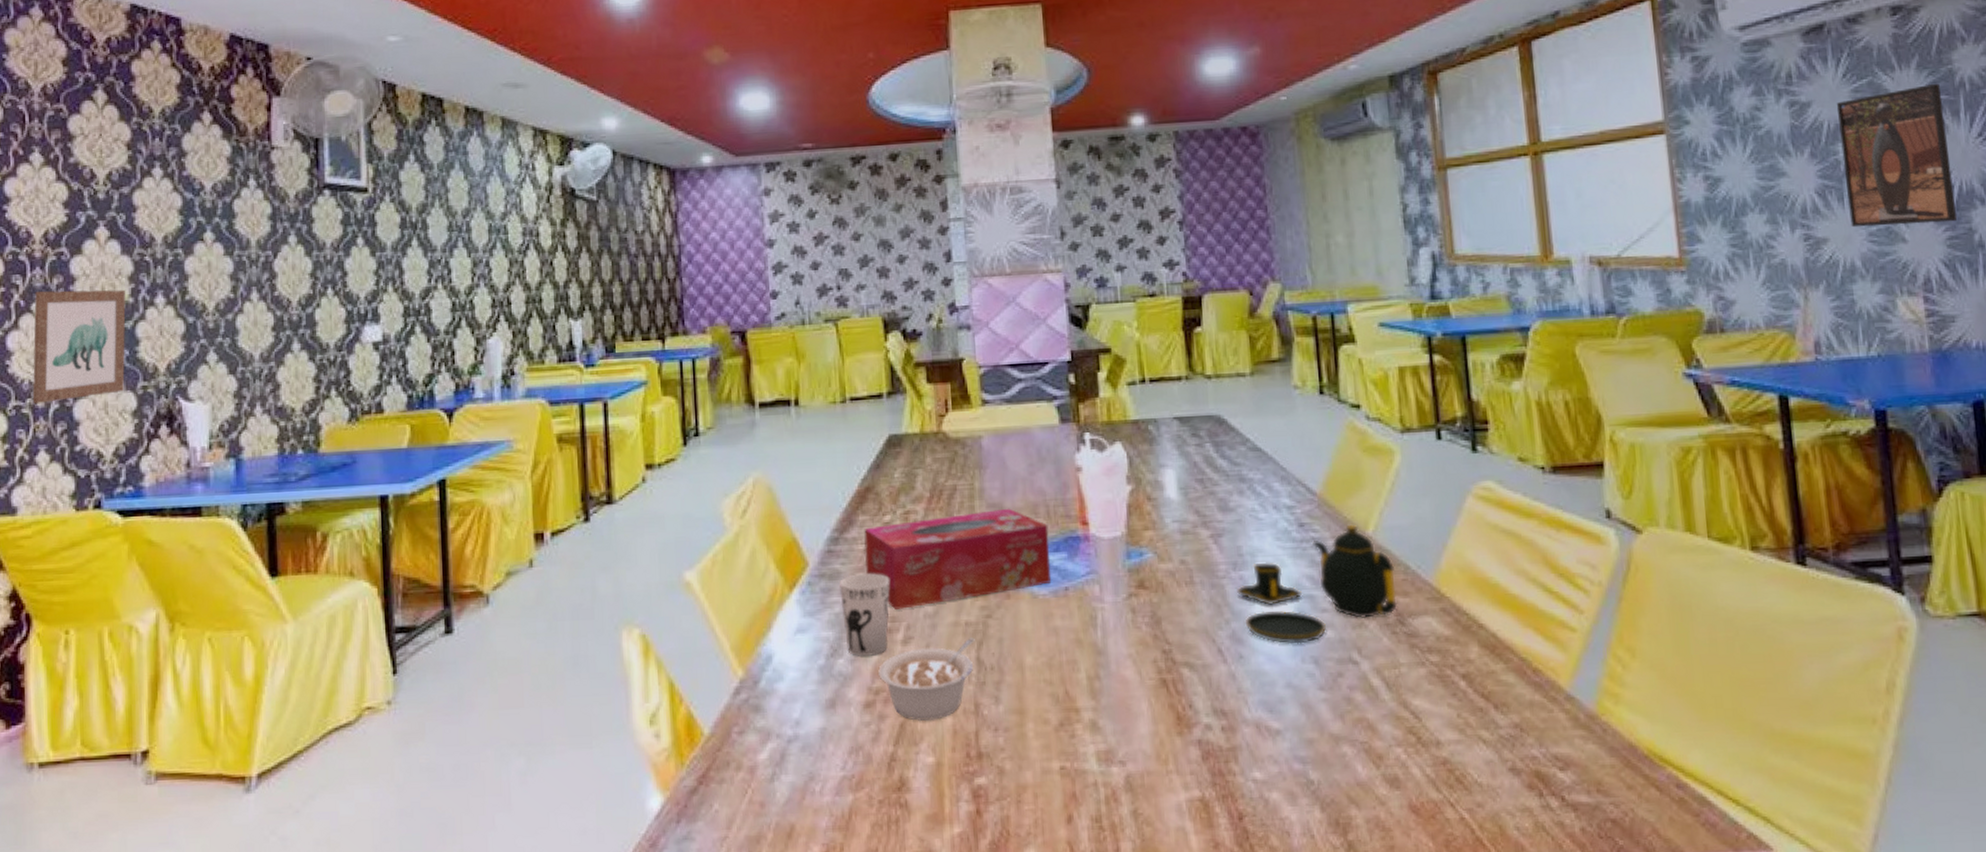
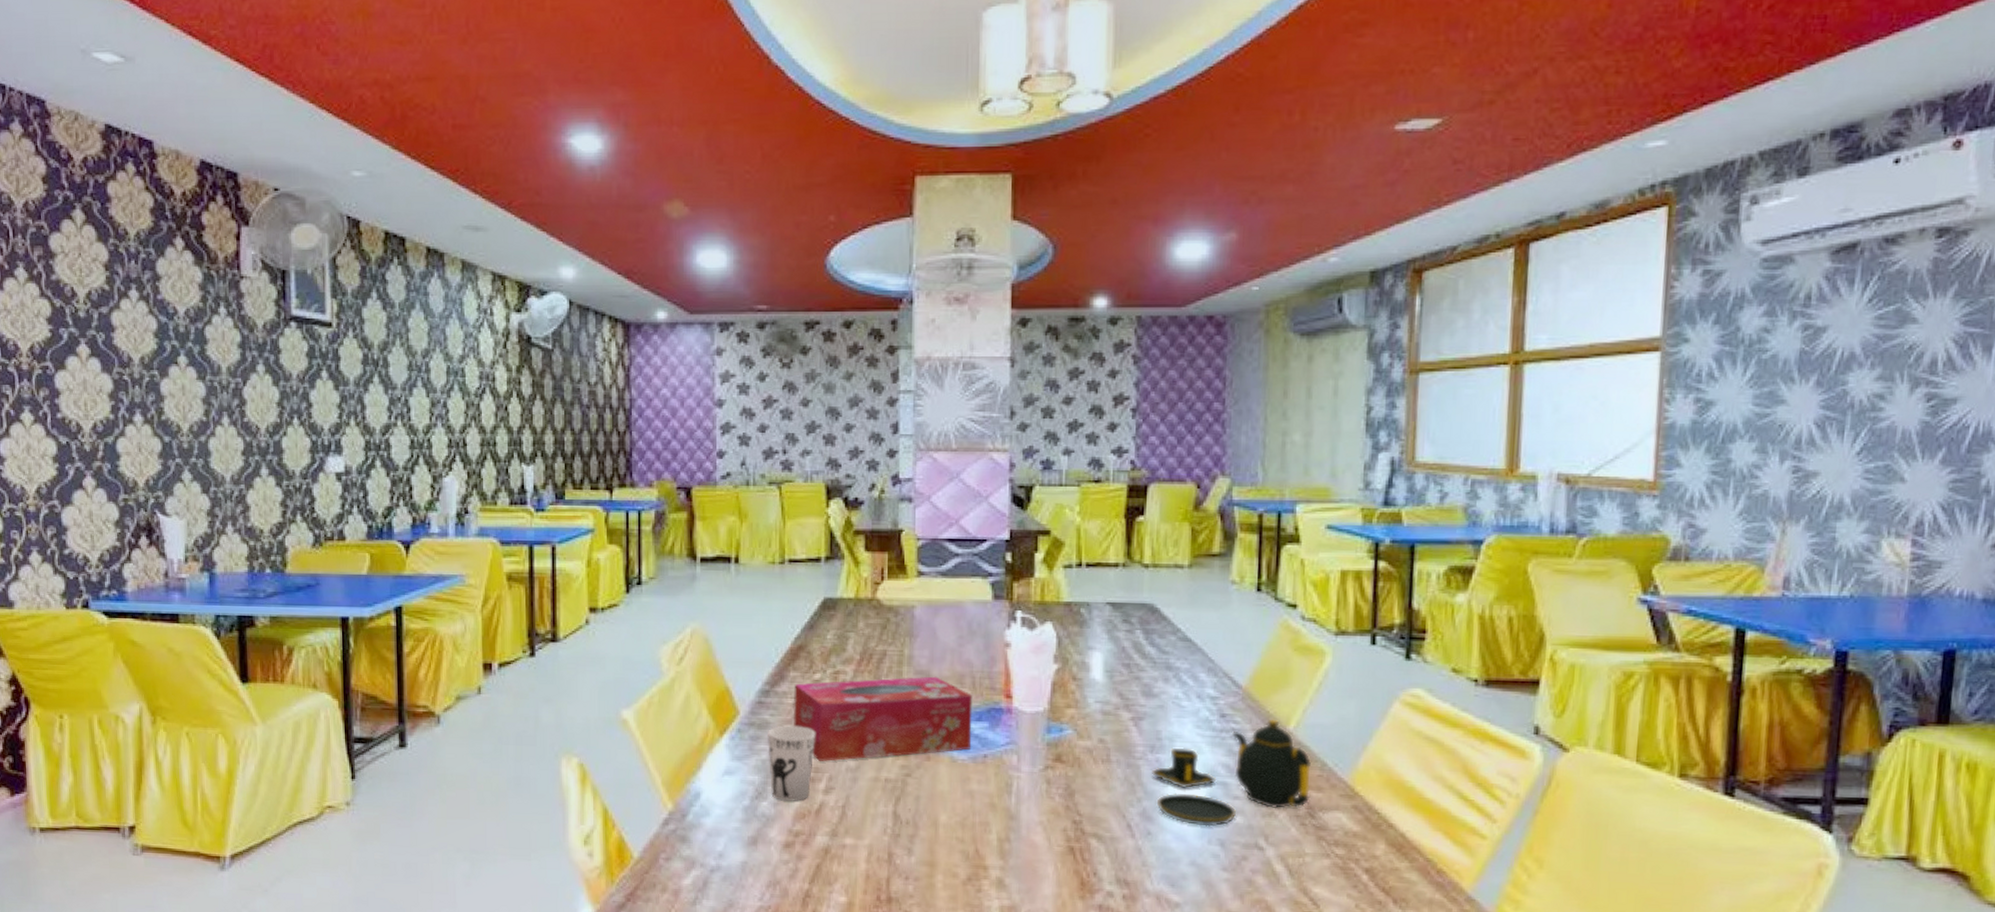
wall art: present [32,289,126,403] -> none [23,402,107,507]
legume: present [878,638,975,721] -> none [799,793,893,864]
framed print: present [1836,83,1958,228] -> none [1847,315,1976,464]

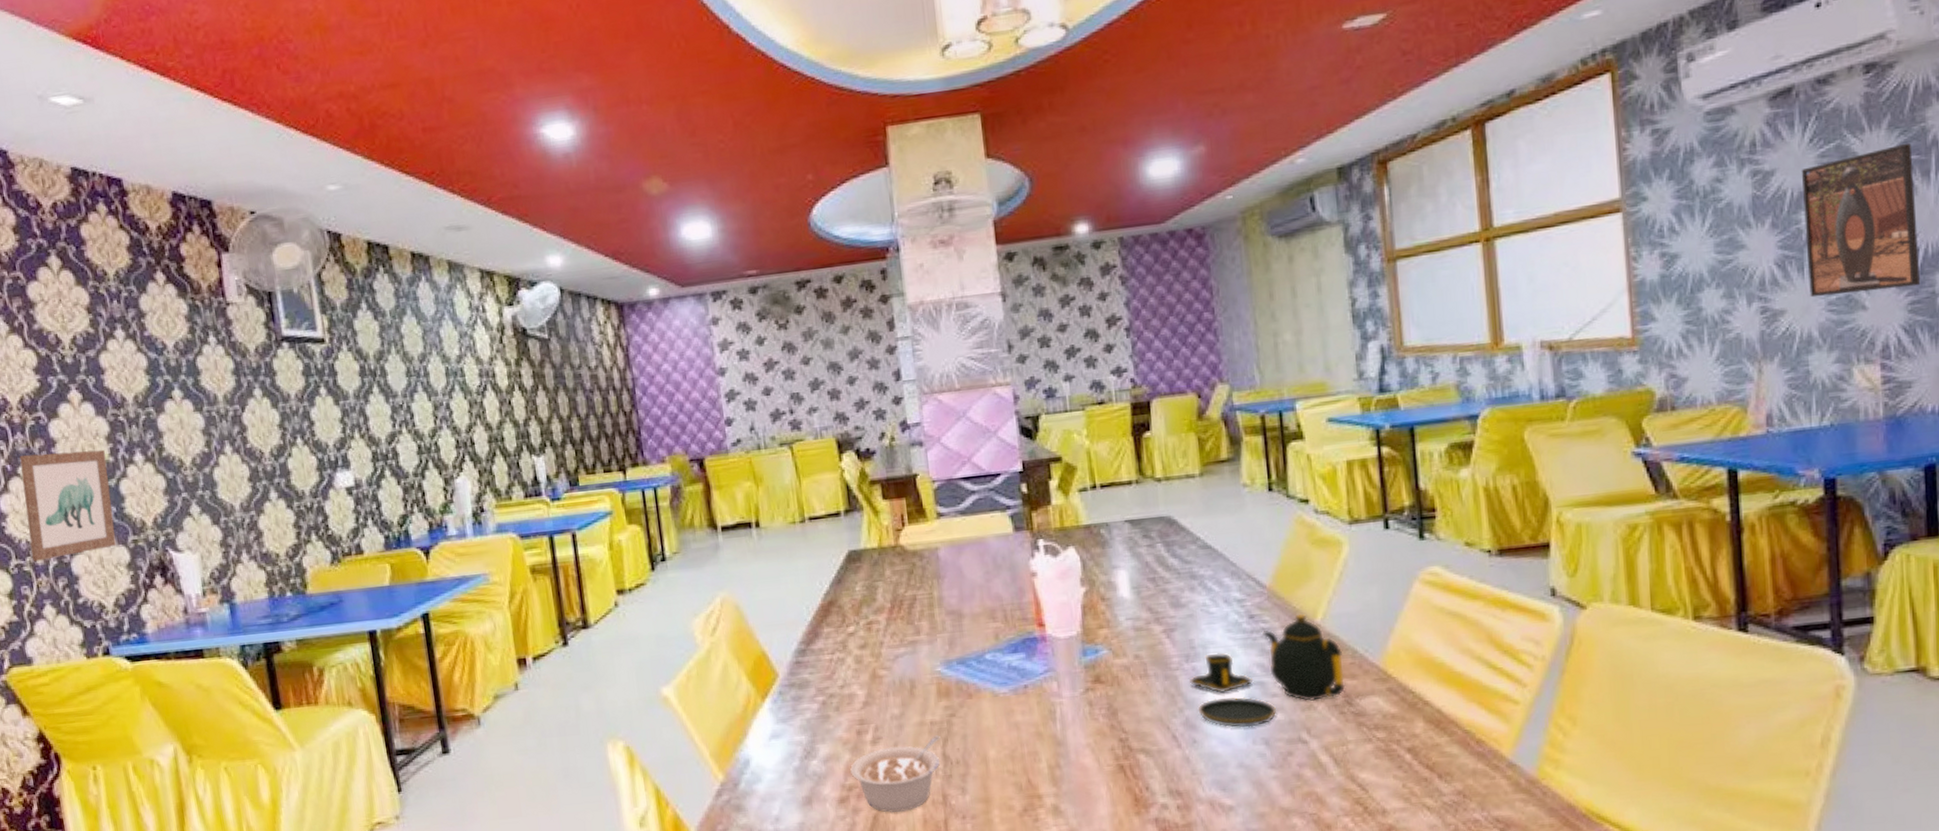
wall art: none [23,402,107,507] -> present [19,449,116,561]
cup: present [768,725,815,801] -> none [809,680,858,757]
tissue box: present [793,676,973,761] -> none [829,614,1010,713]
legume: none [799,793,893,864] -> present [850,735,941,813]
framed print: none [1847,315,1976,464] -> present [1801,142,1921,298]

